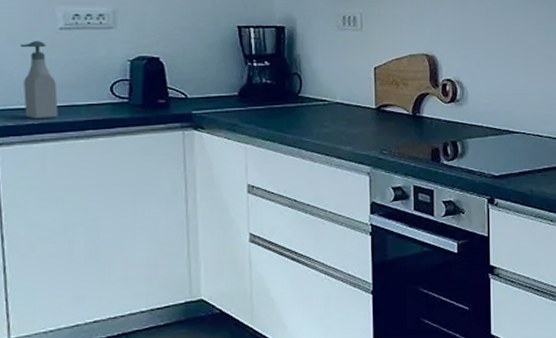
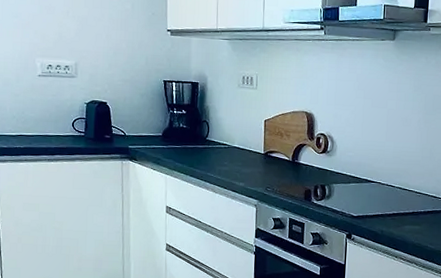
soap bottle: present [21,41,58,119] -> none [12,84,37,144]

